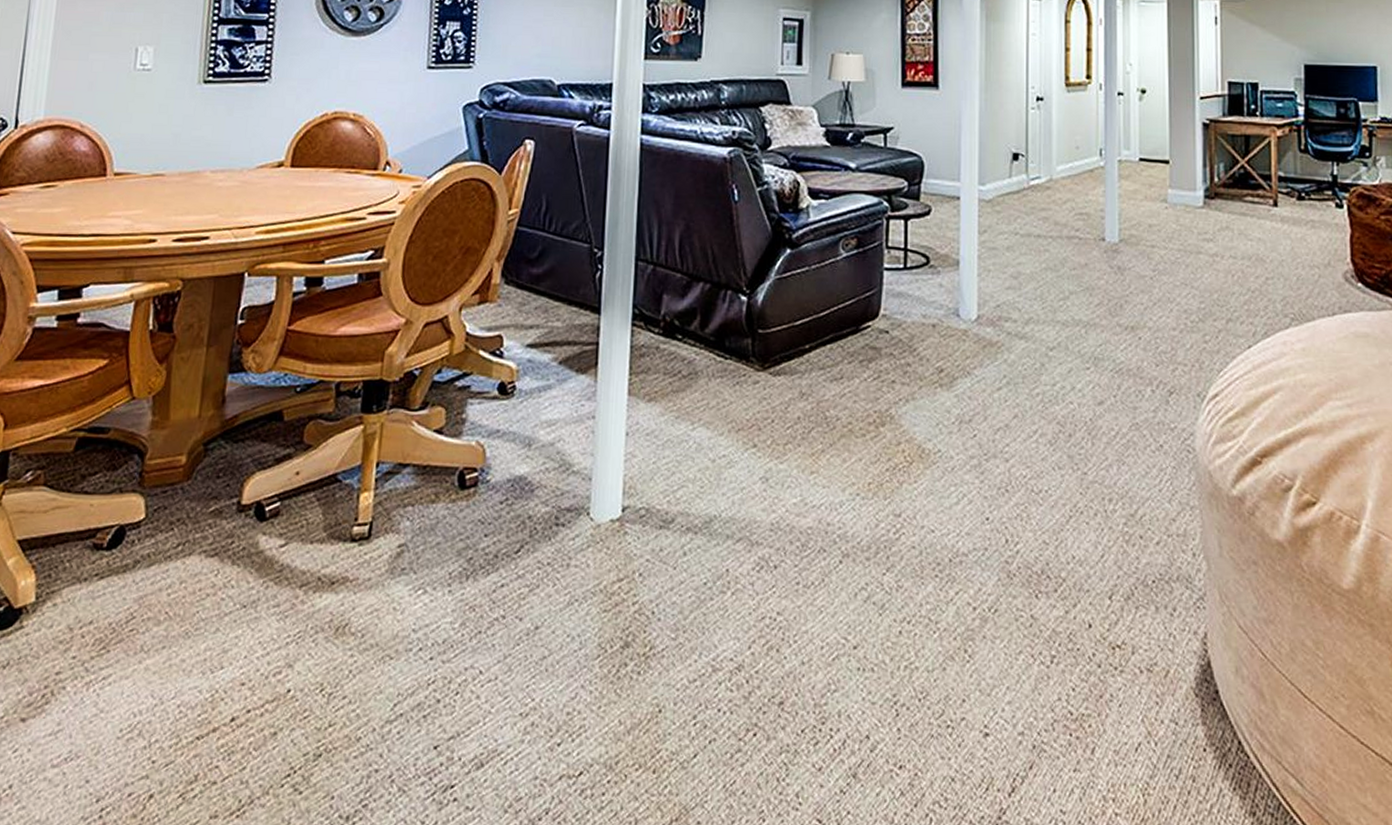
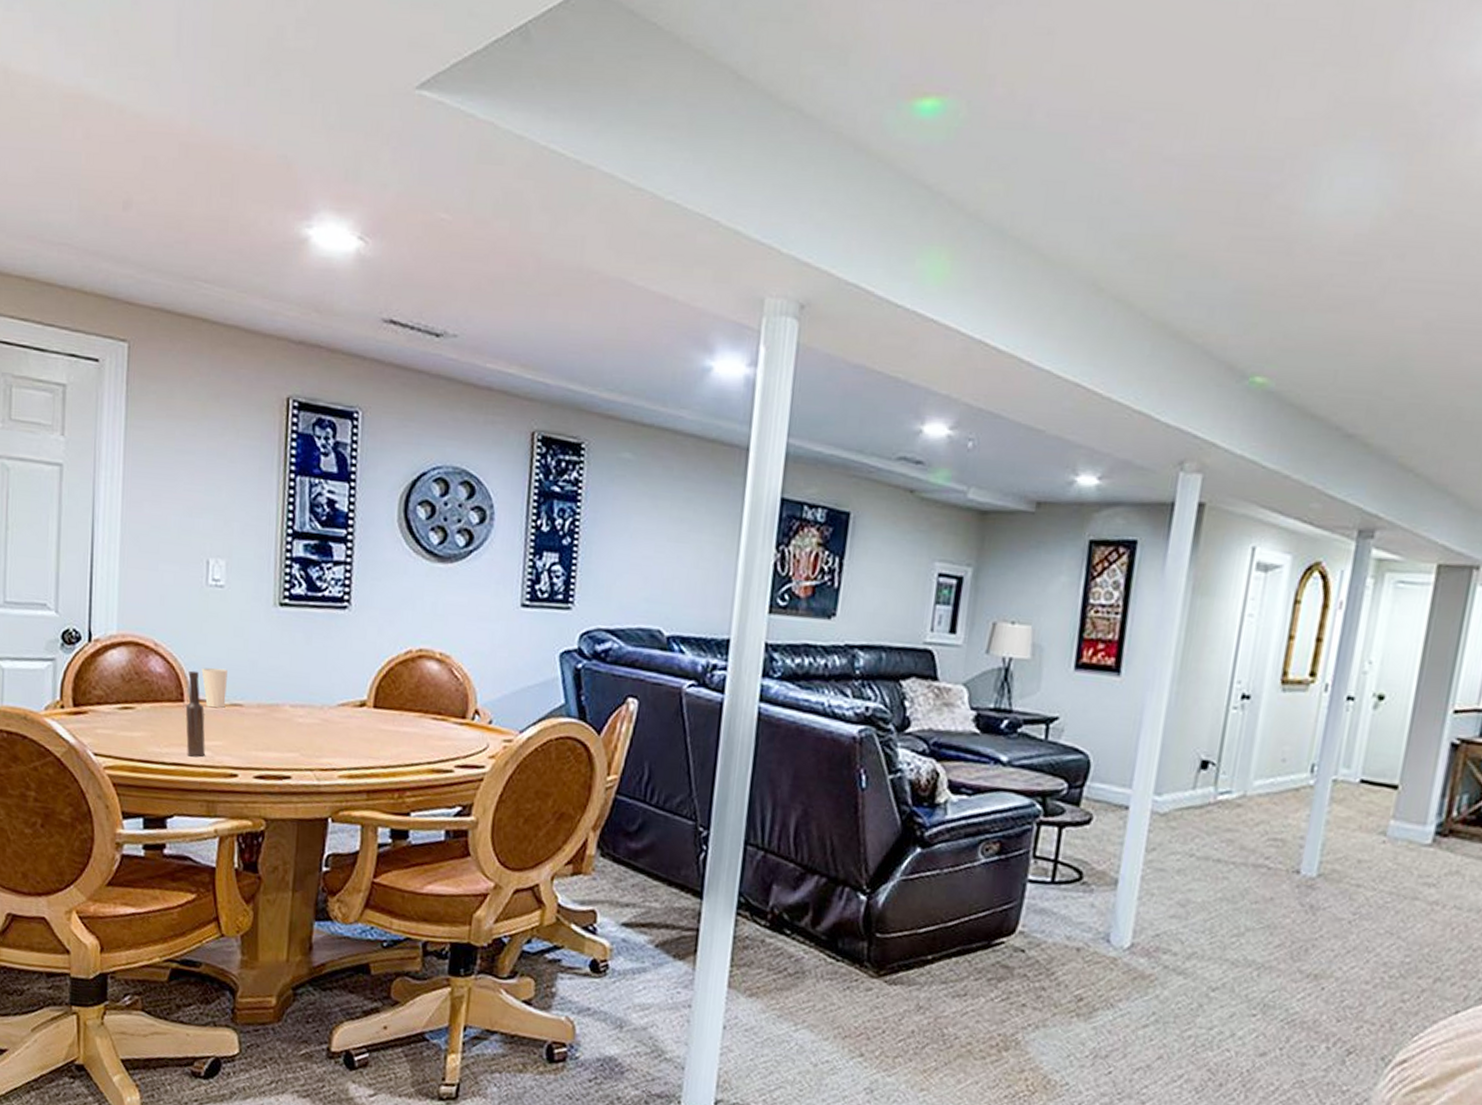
beer bottle: none [106,147,127,227] -> present [185,670,206,758]
cup: none [125,143,151,180] -> present [201,668,227,709]

